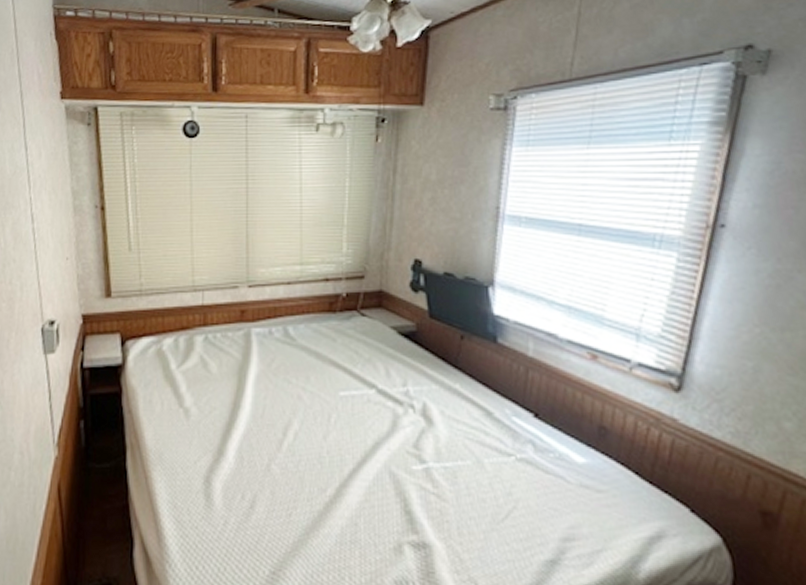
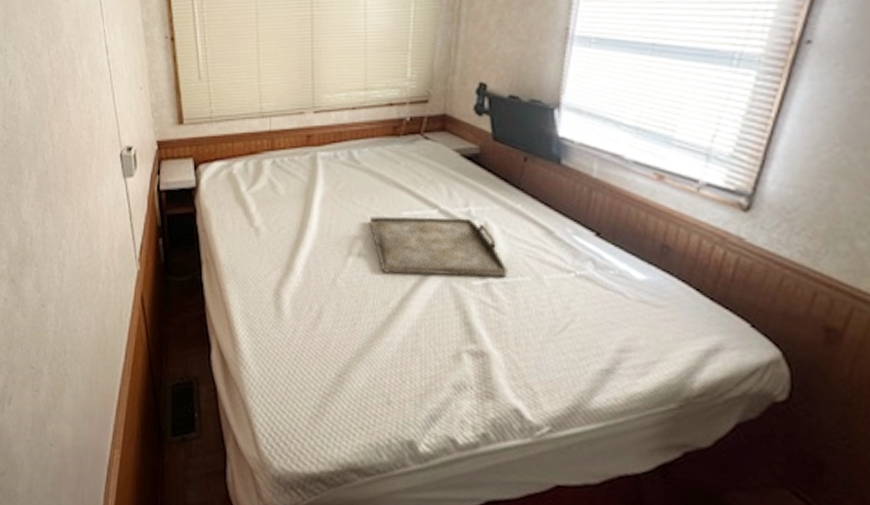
serving tray: none [305,395,448,461] -> present [369,215,508,277]

